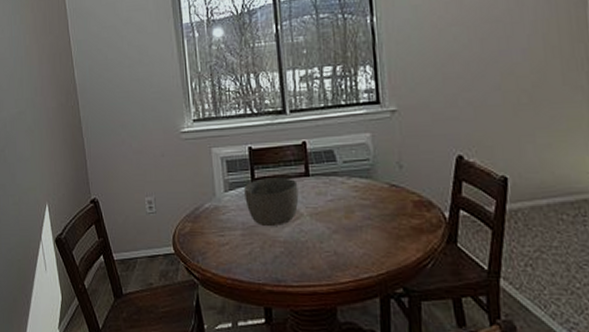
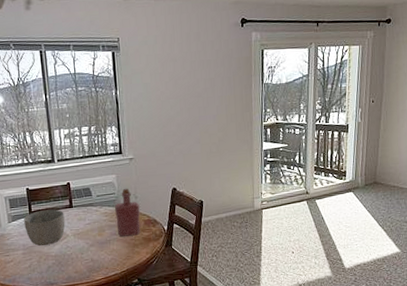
bottle: none [368,152,408,223] -> present [114,188,141,237]

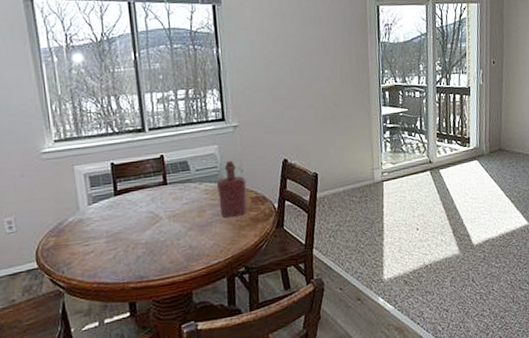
bowl: present [24,209,65,246] -> none [107,187,158,233]

